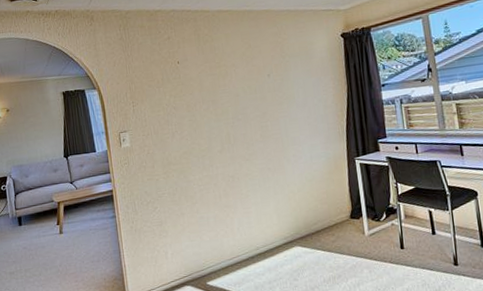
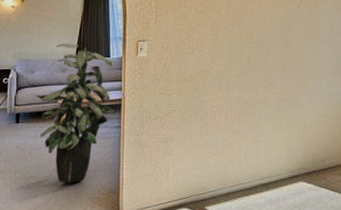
indoor plant: none [34,144,109,276] -> present [36,42,116,183]

